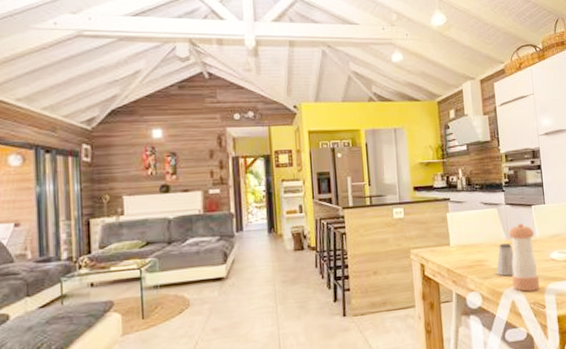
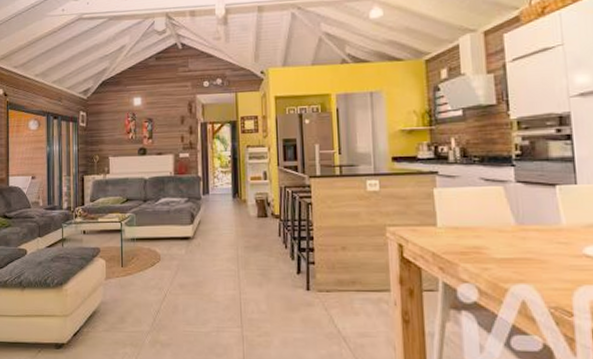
saltshaker: present [496,243,514,276] -> none [500,229,526,270]
pepper shaker: present [508,223,540,292] -> none [519,207,566,292]

